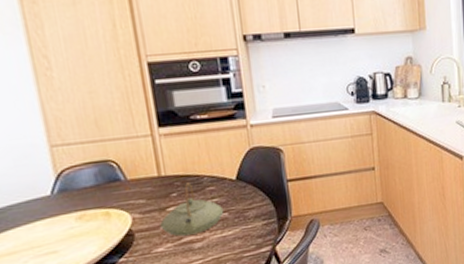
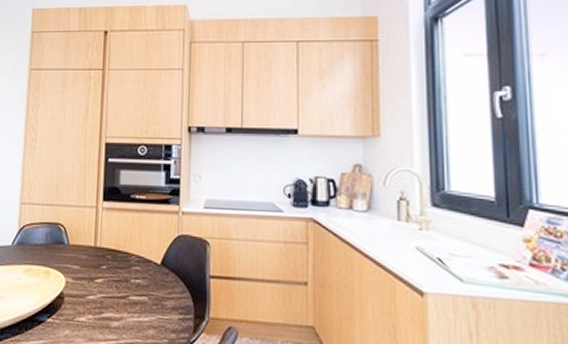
teapot: present [160,182,224,237] -> none [86,258,145,312]

